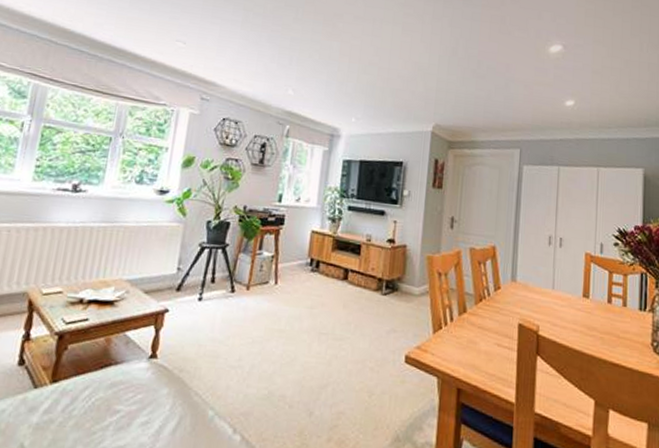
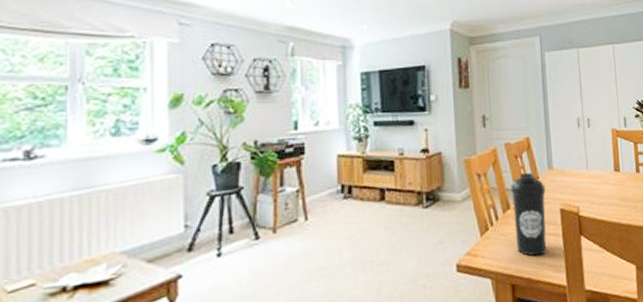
water bottle: none [468,280,506,366] -> present [511,172,547,256]

